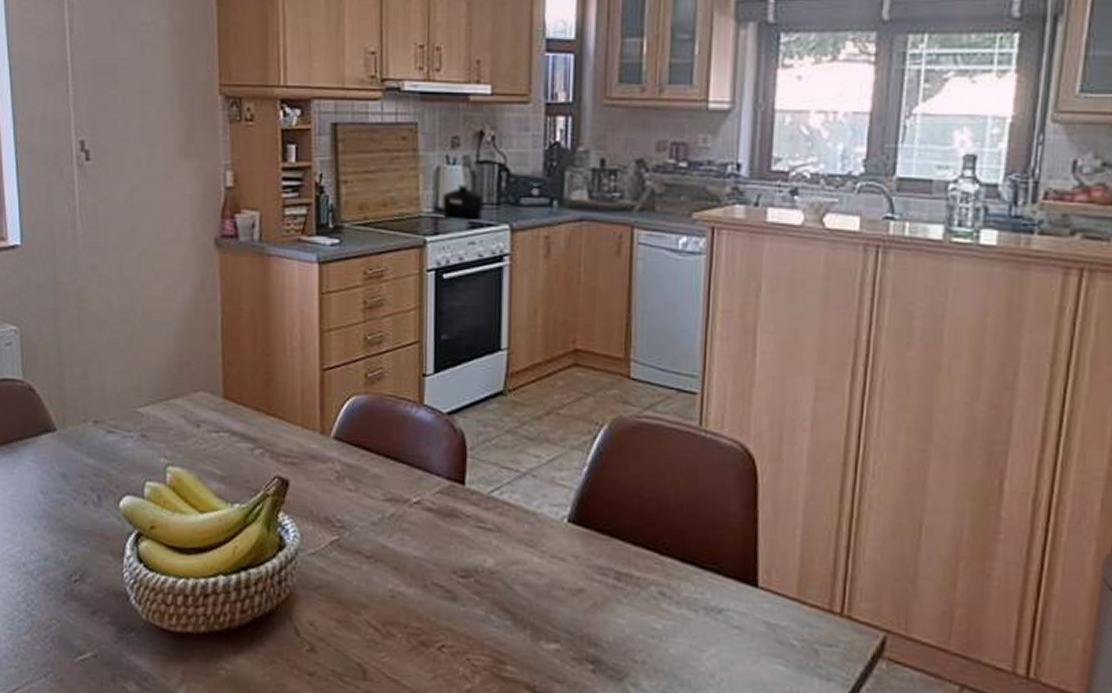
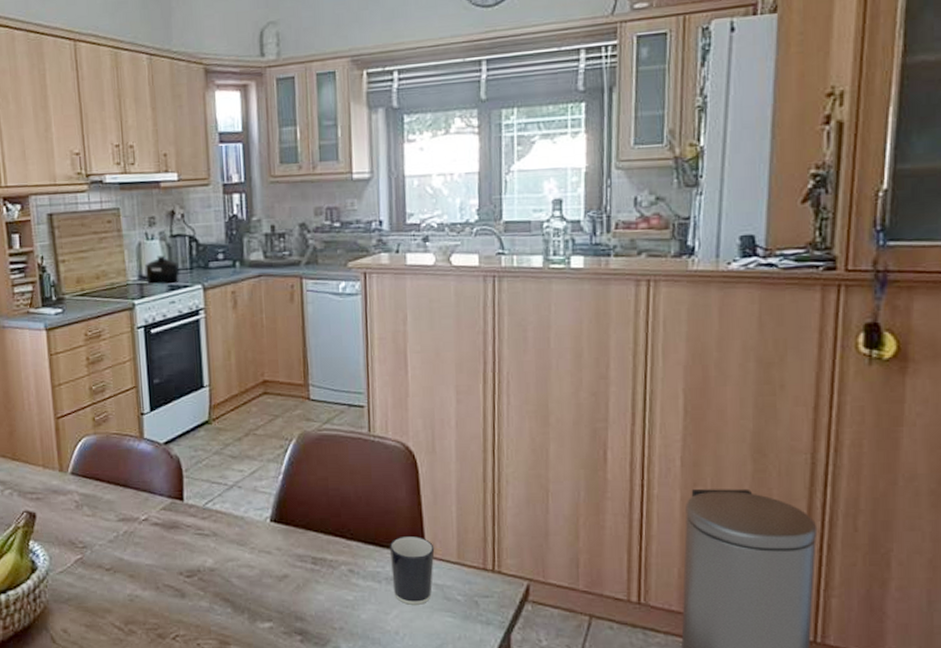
mug: none [712,558,770,645] -> present [389,535,435,605]

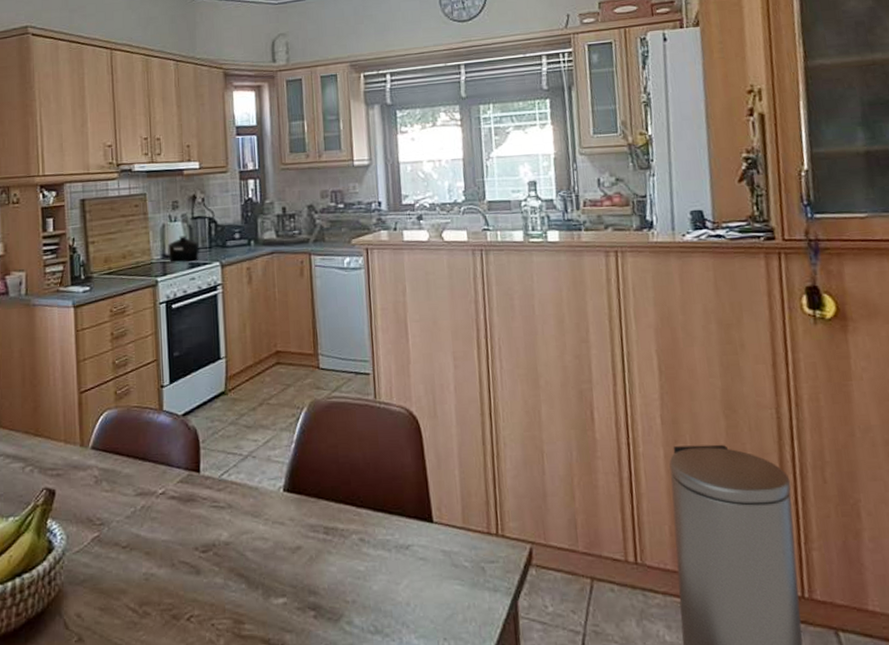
mug: present [389,535,435,605] -> none [397,501,441,573]

